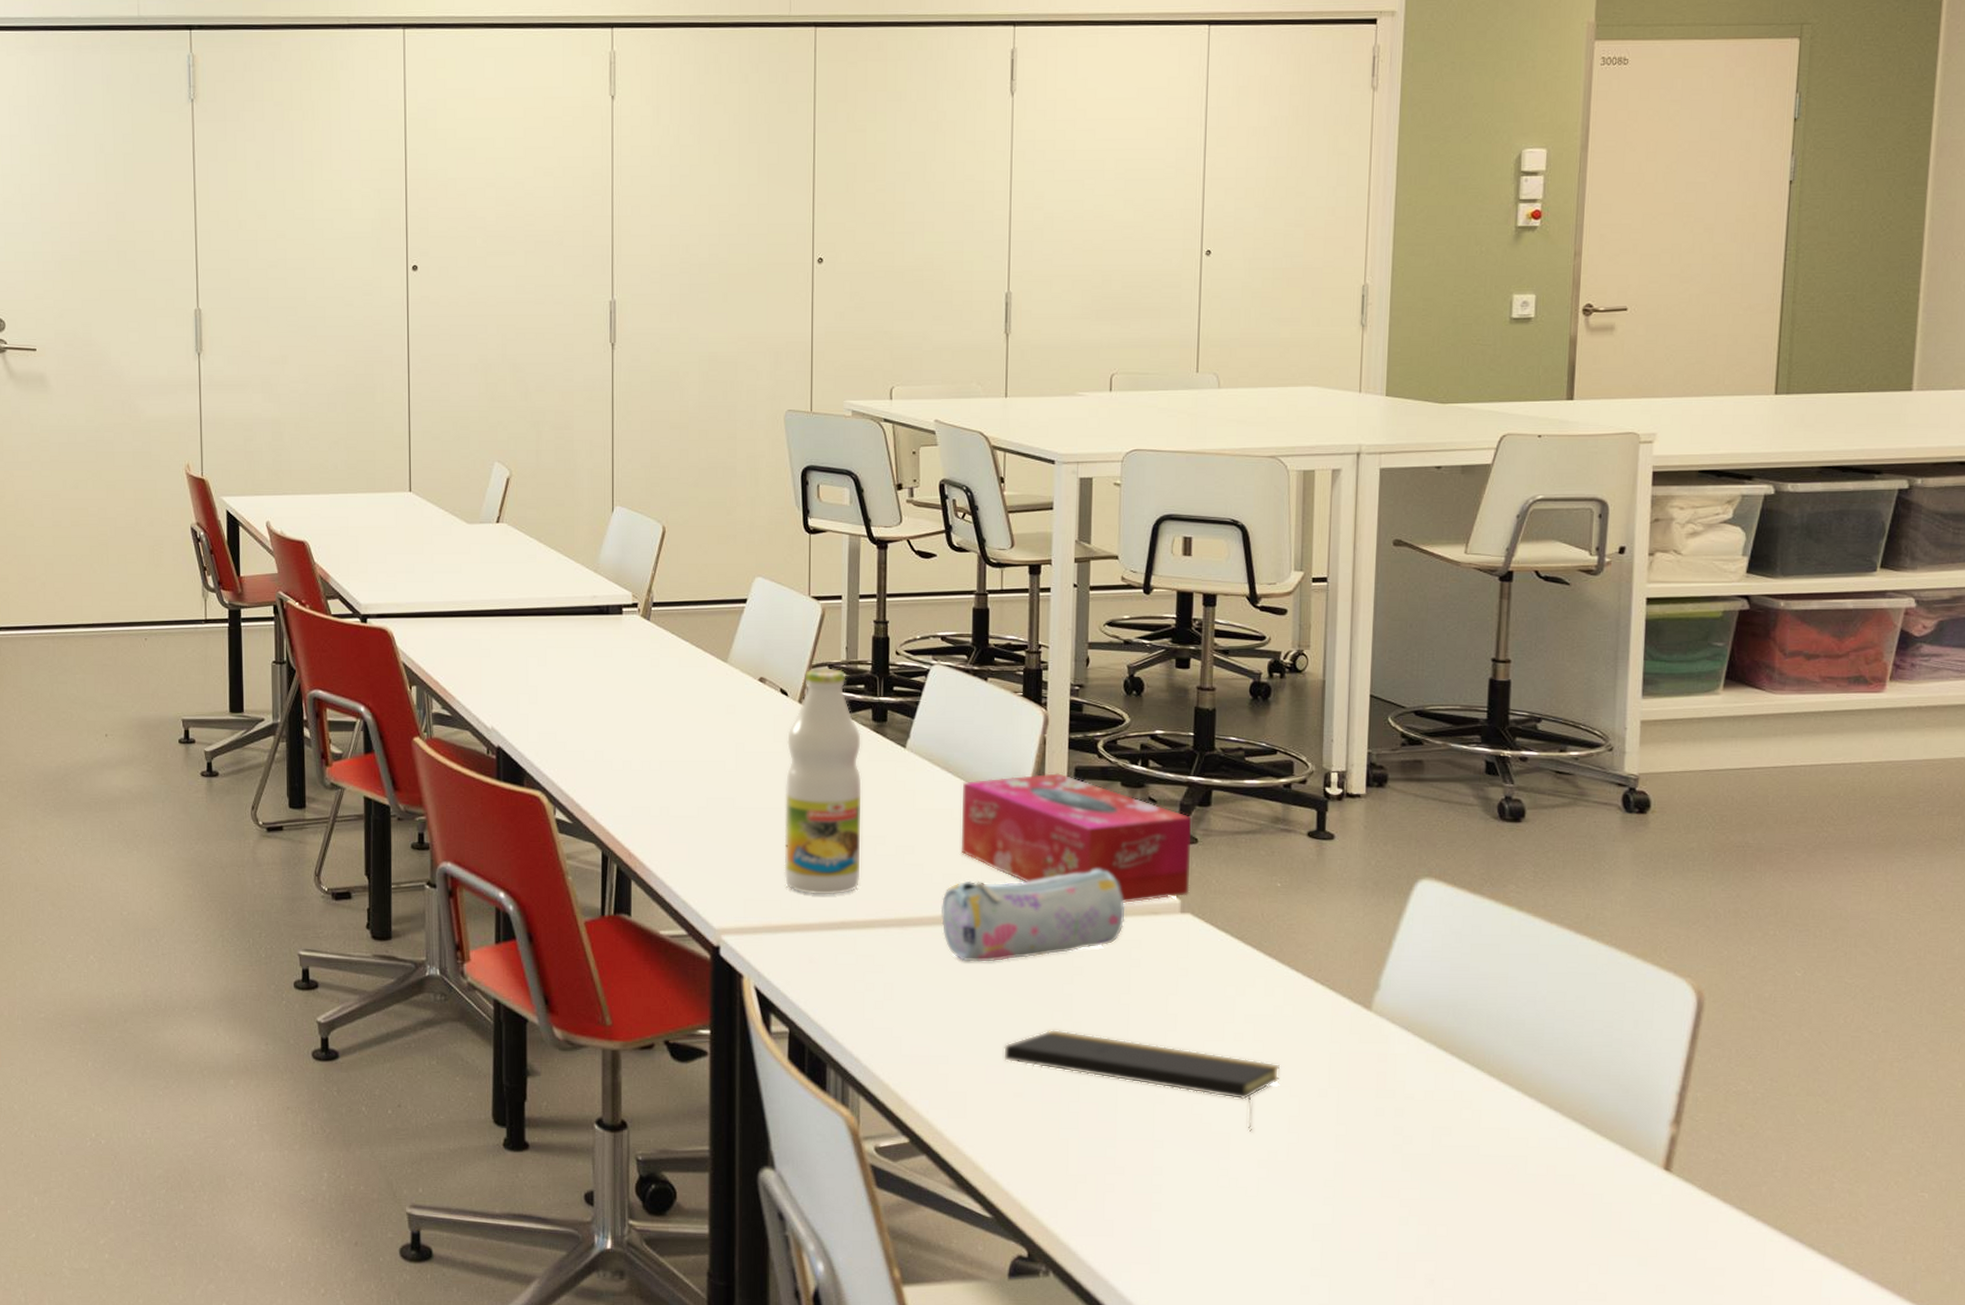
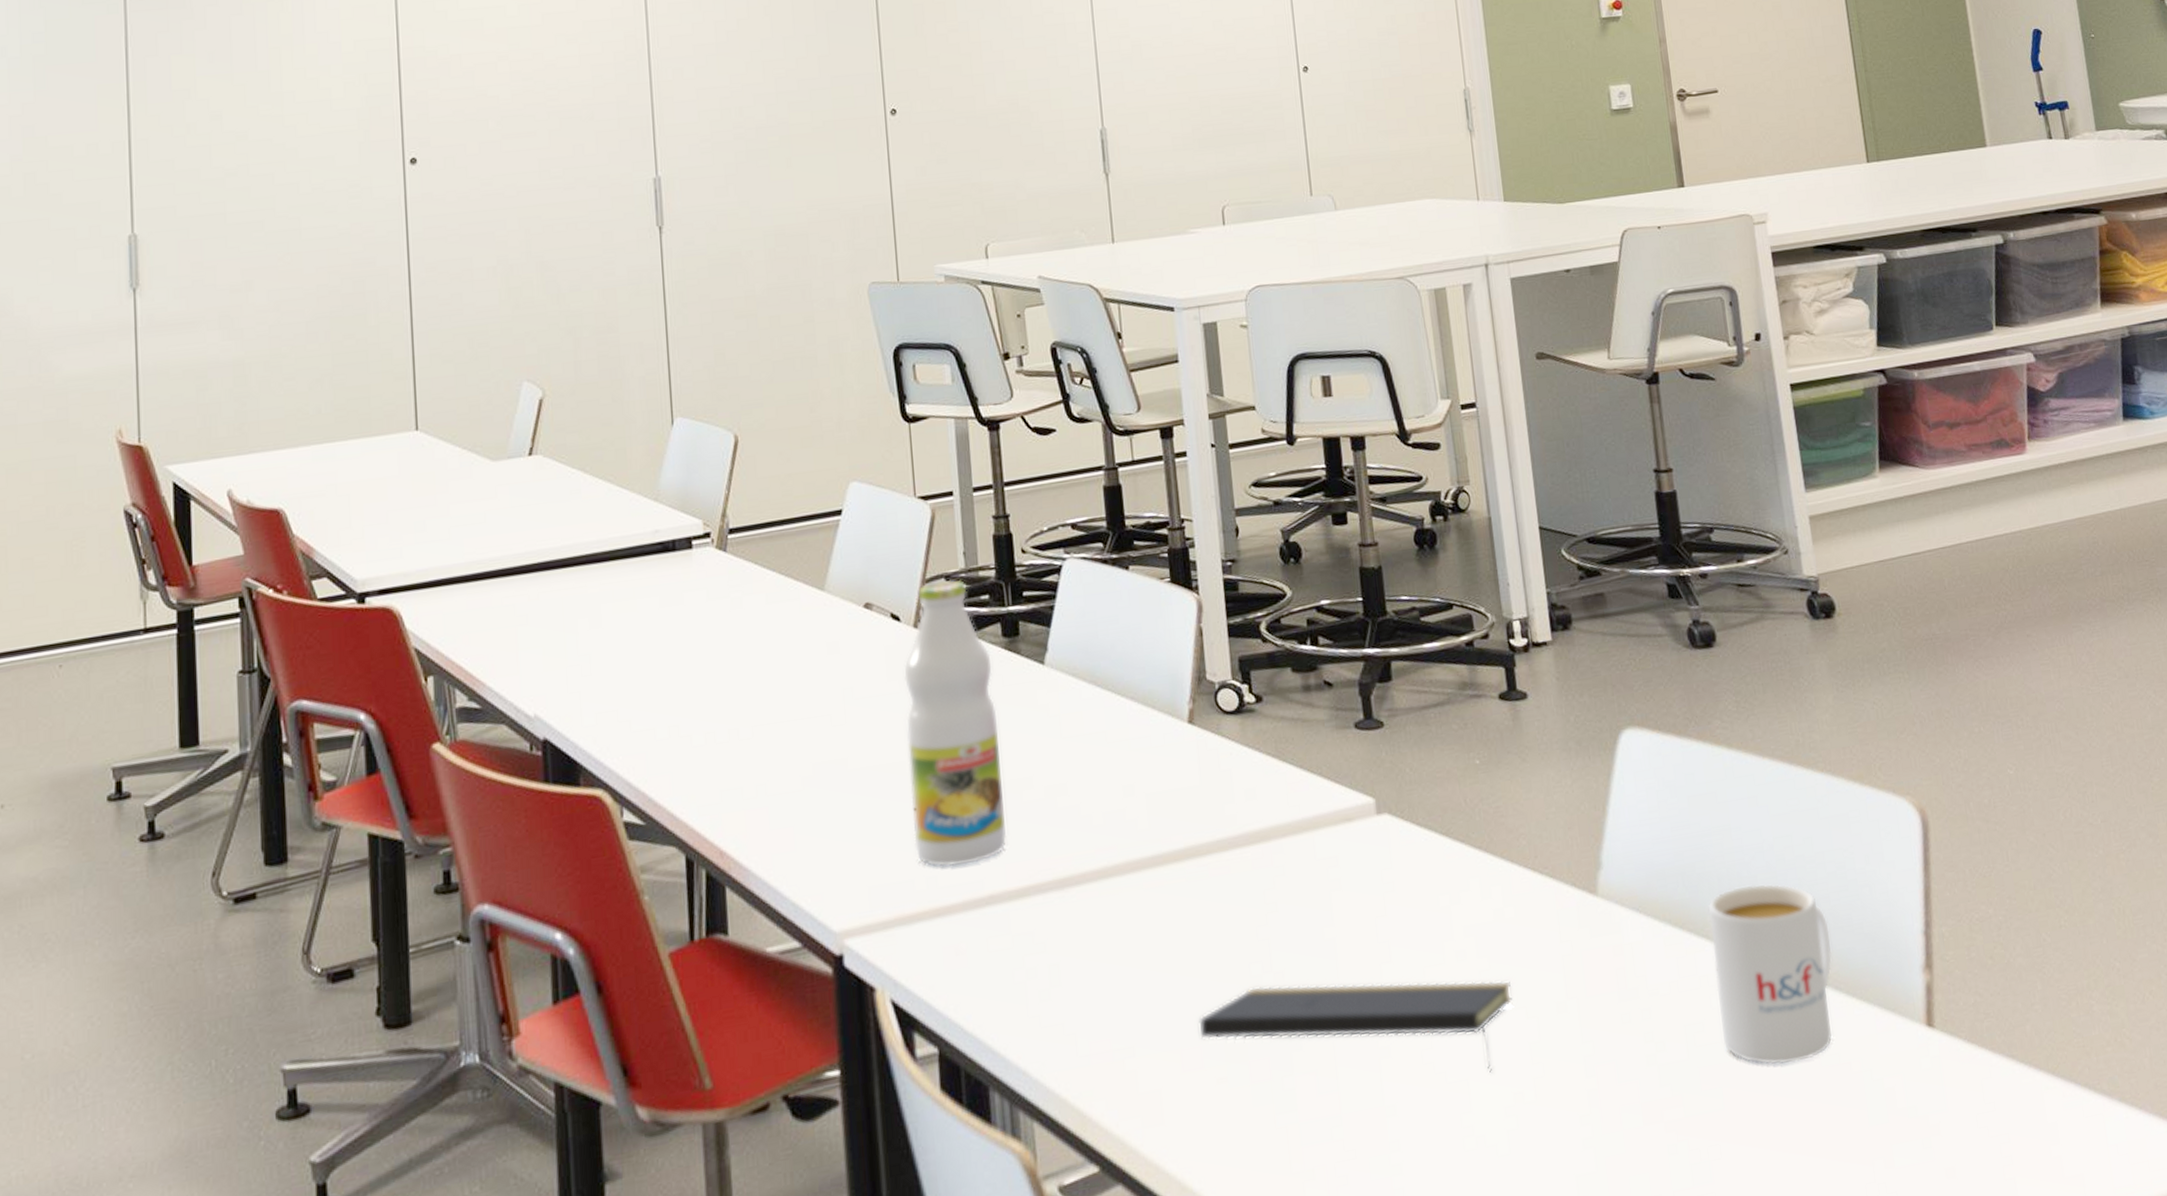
pencil case: present [941,869,1125,962] -> none [1106,776,1317,921]
tissue box: present [961,773,1192,903] -> none [1115,668,1383,813]
mug: none [1466,1026,1586,1175] -> present [1708,884,1832,1065]

